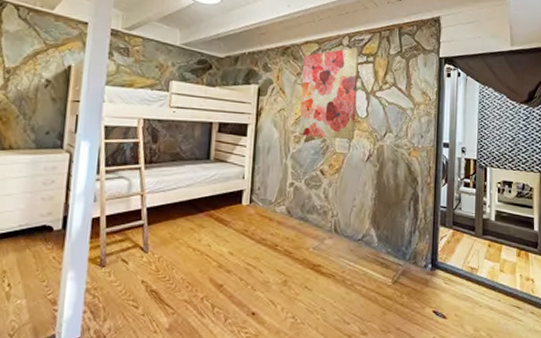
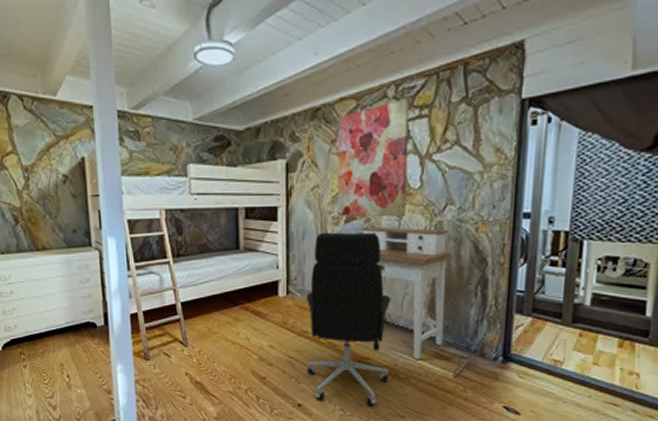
office chair: none [262,148,341,312] -> present [306,232,391,405]
desk: none [318,146,392,266] -> present [361,227,454,359]

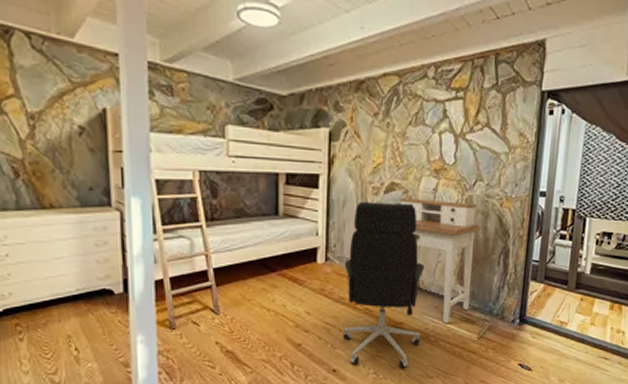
wall art: present [338,97,410,217] -> none [378,79,447,191]

